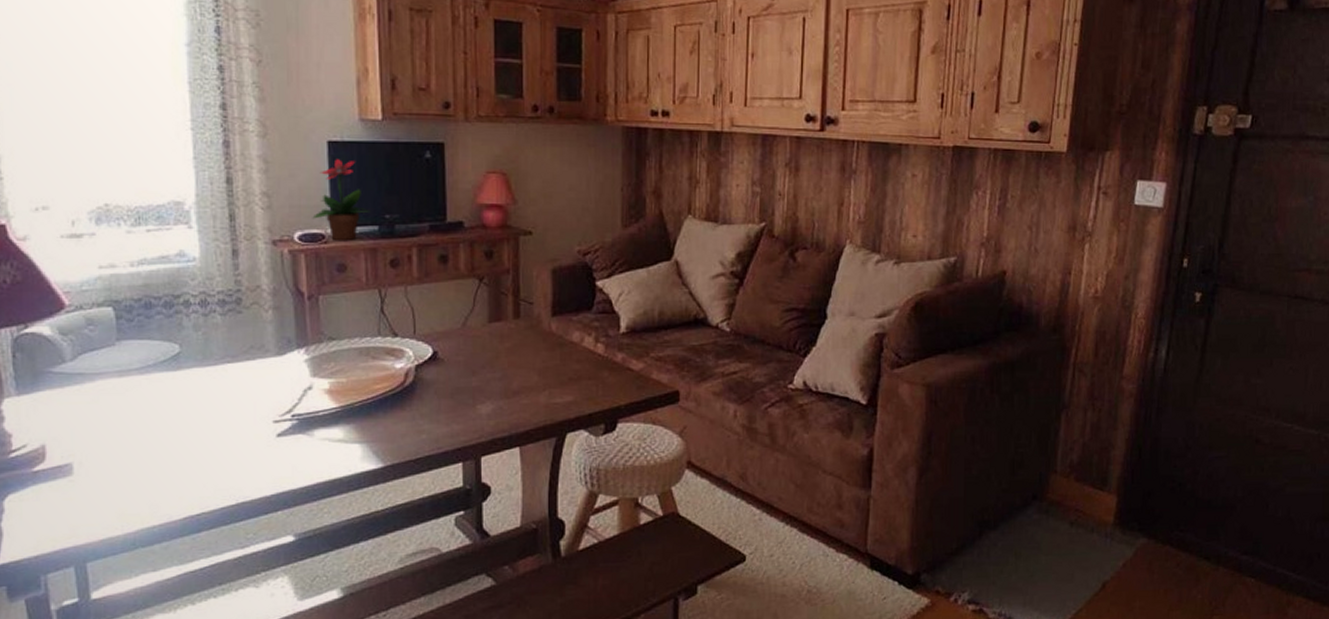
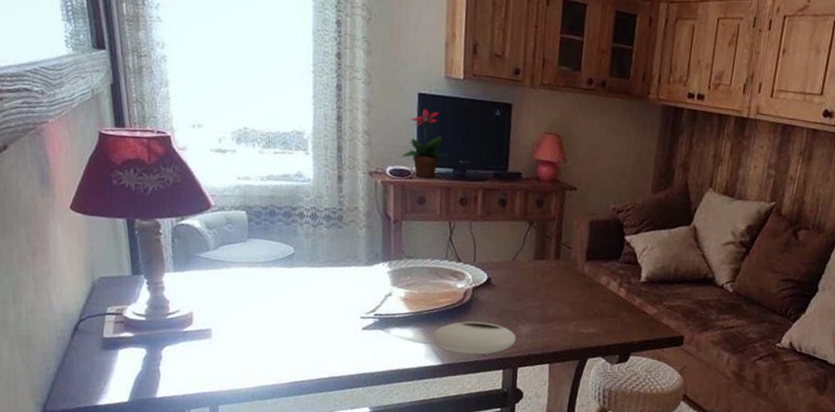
plate: none [368,406,475,451] -> present [432,321,516,356]

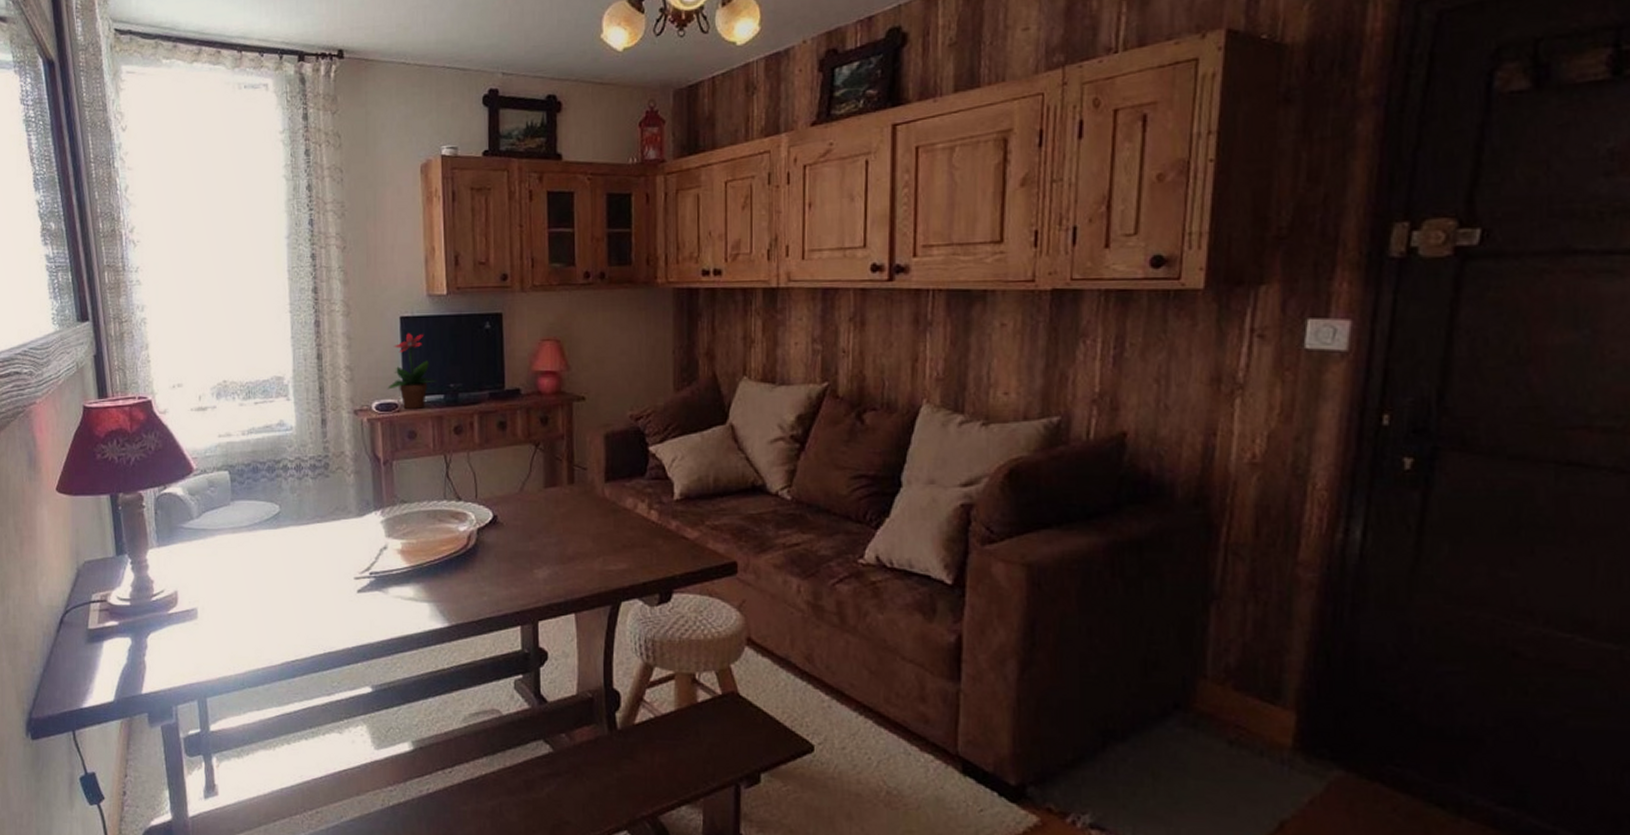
plate: present [432,321,516,356] -> none [435,569,533,612]

